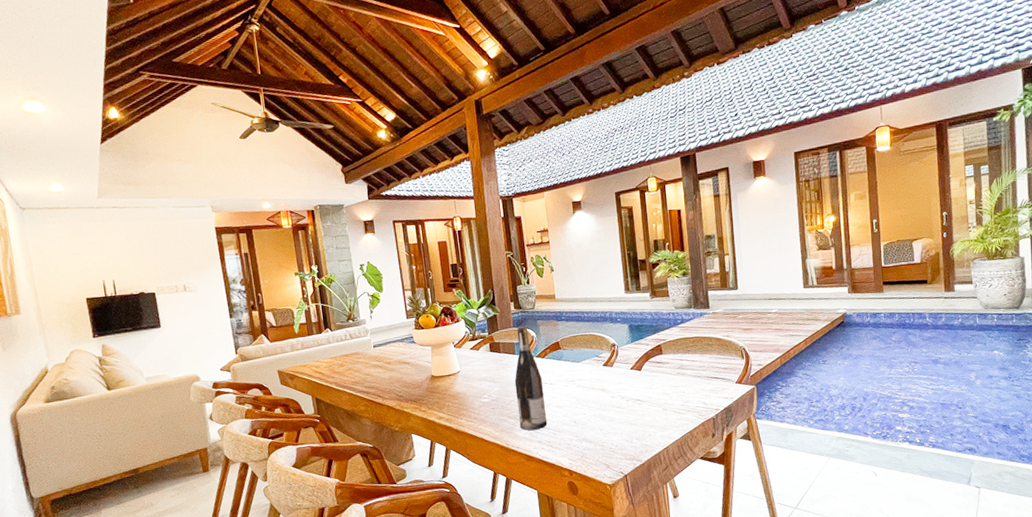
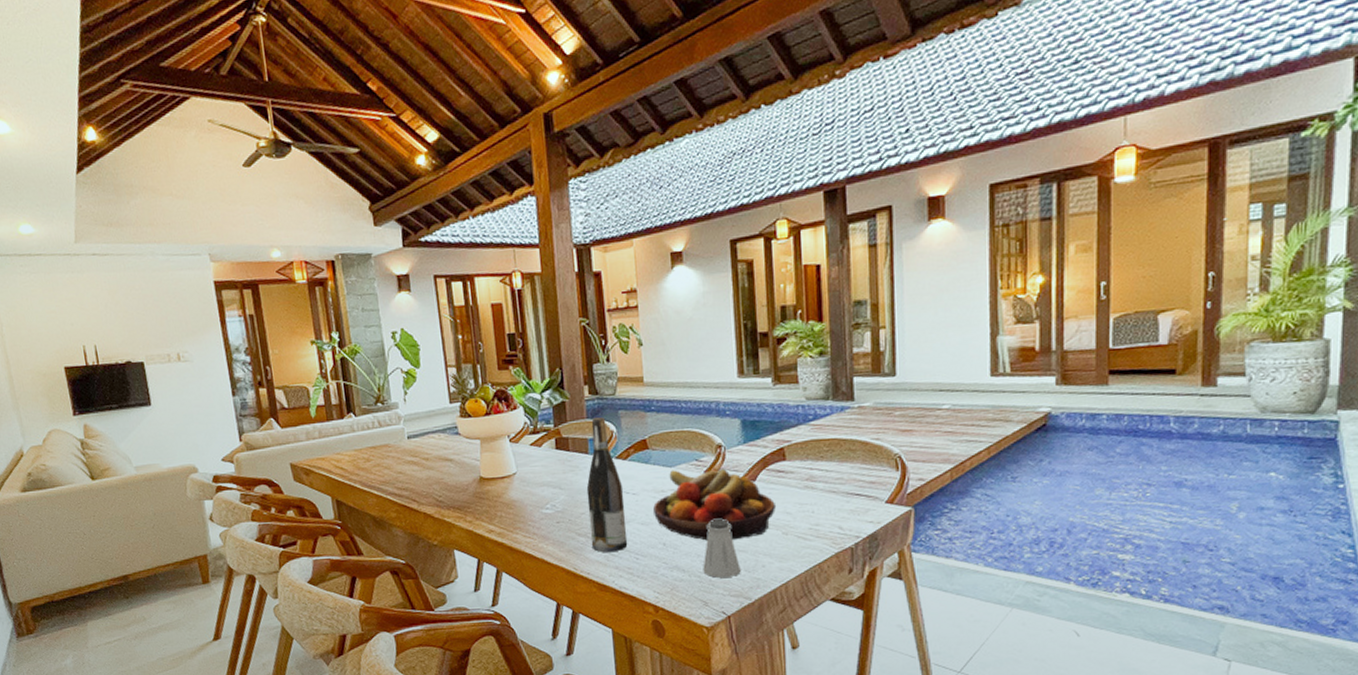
fruit bowl: none [566,361,658,418] -> present [653,468,777,541]
saltshaker: none [605,401,633,446] -> present [703,519,741,578]

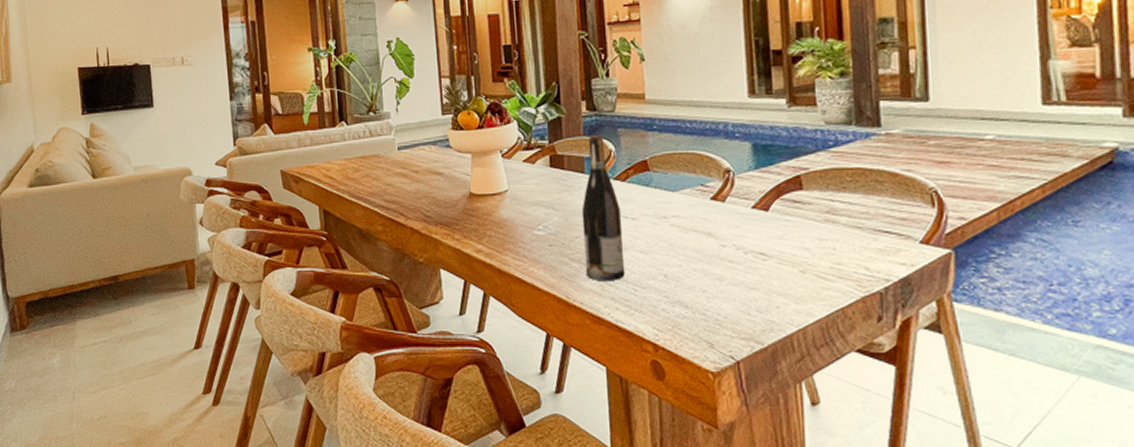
fruit bowl: present [653,468,777,541] -> none [654,195,793,276]
saltshaker: present [703,519,741,578] -> none [708,252,752,317]

